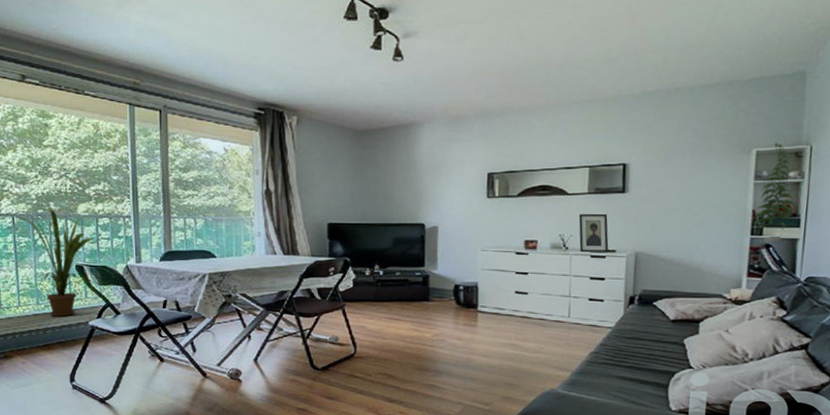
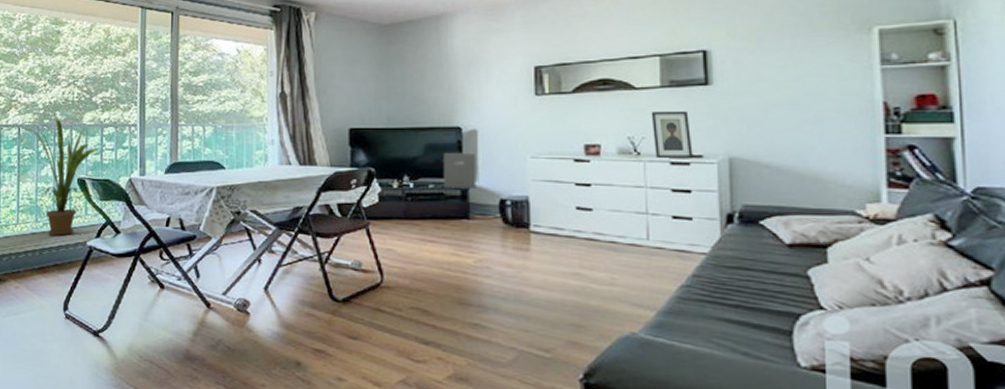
speaker: none [408,245,437,277] -> present [443,152,477,190]
plant: present [752,142,796,243] -> none [886,17,945,143]

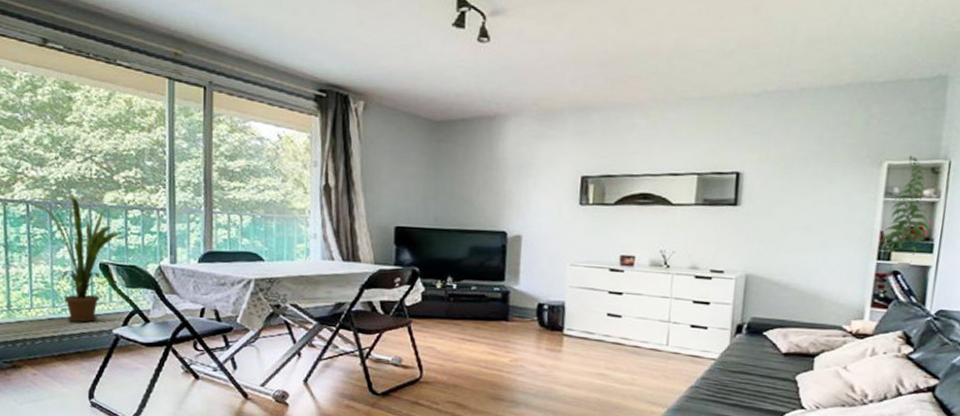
speaker: present [443,152,477,190] -> none [486,256,519,293]
picture frame: present [651,110,693,159] -> none [682,227,717,274]
plant: none [886,17,945,143] -> present [879,155,930,270]

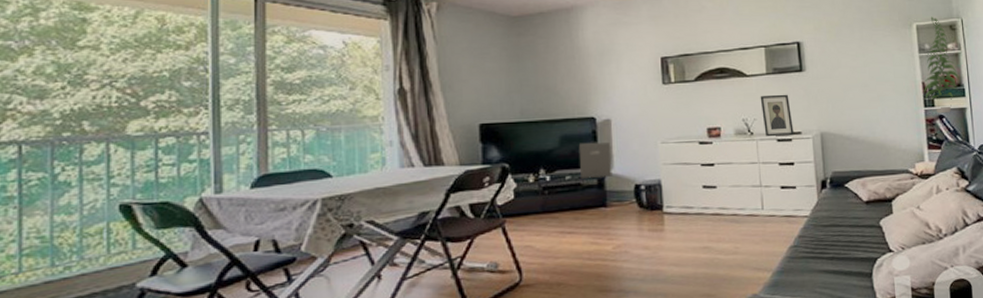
house plant: present [32,194,123,323] -> none [26,121,153,283]
speaker: none [486,256,519,293] -> present [578,141,612,180]
picture frame: none [682,227,717,274] -> present [760,94,794,137]

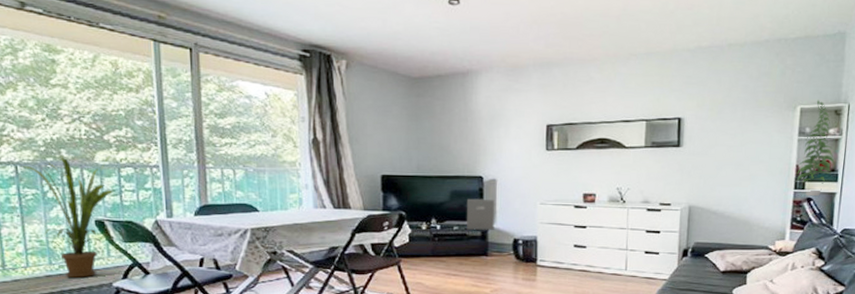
house plant: none [26,121,153,283] -> present [20,153,115,279]
picture frame: present [760,94,794,137] -> none [635,167,664,207]

